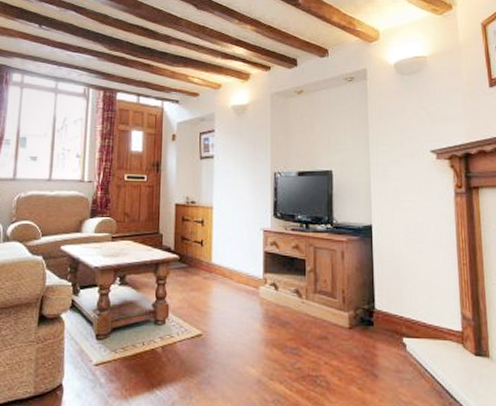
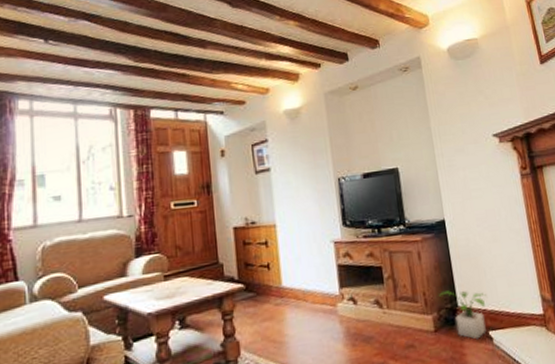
potted plant: none [355,292,405,344] -> present [437,290,486,340]

